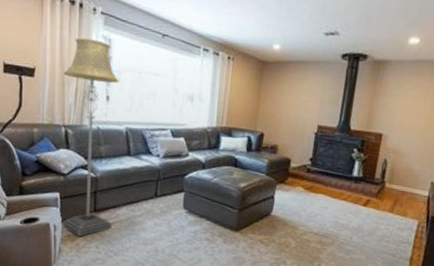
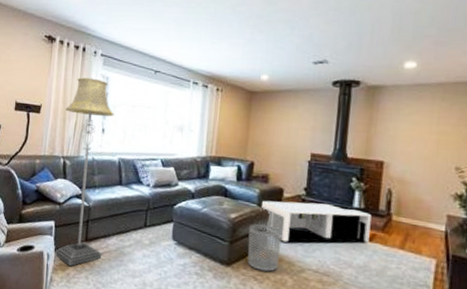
waste bin: none [255,192,289,236] -> present [247,224,283,272]
coffee table: none [268,170,368,209] -> present [260,200,372,243]

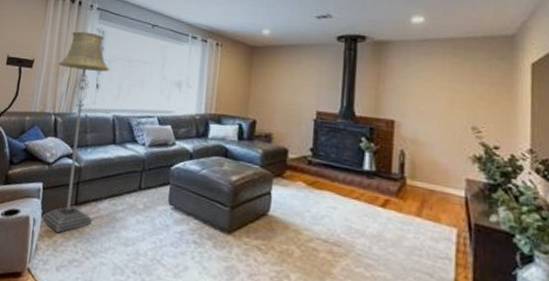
waste bin: present [247,224,283,272] -> none [250,187,288,241]
coffee table: present [260,200,372,243] -> none [264,161,384,210]

